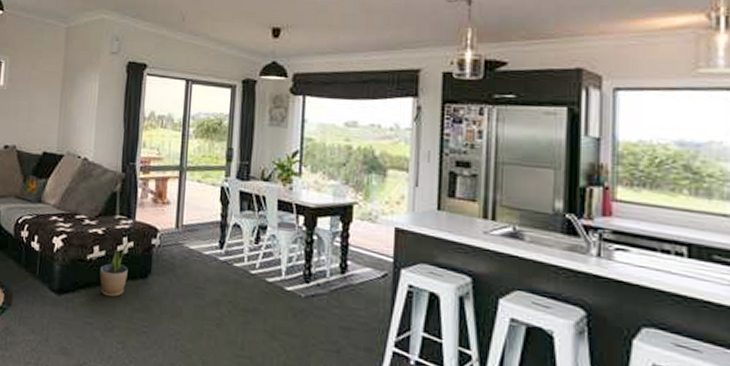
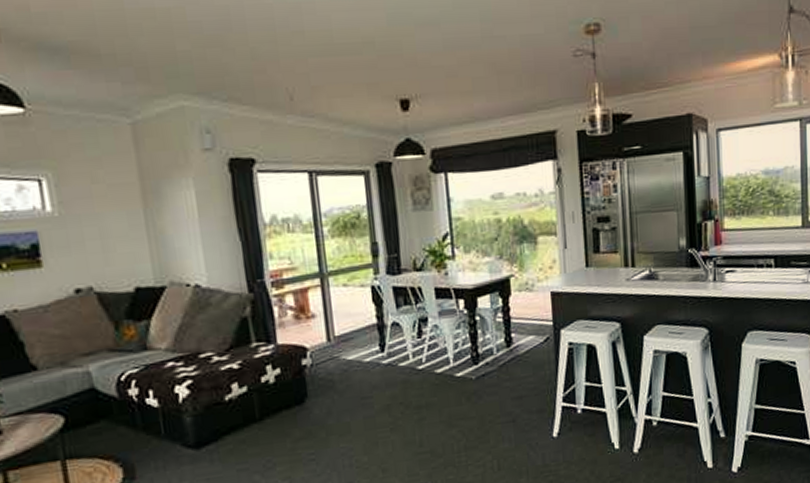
potted plant: present [99,242,128,297] -> none [244,370,281,435]

